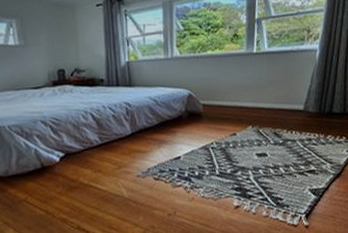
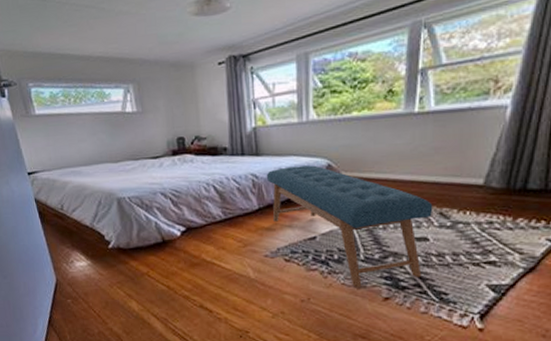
bench: none [138,95,270,199] -> present [266,165,433,287]

